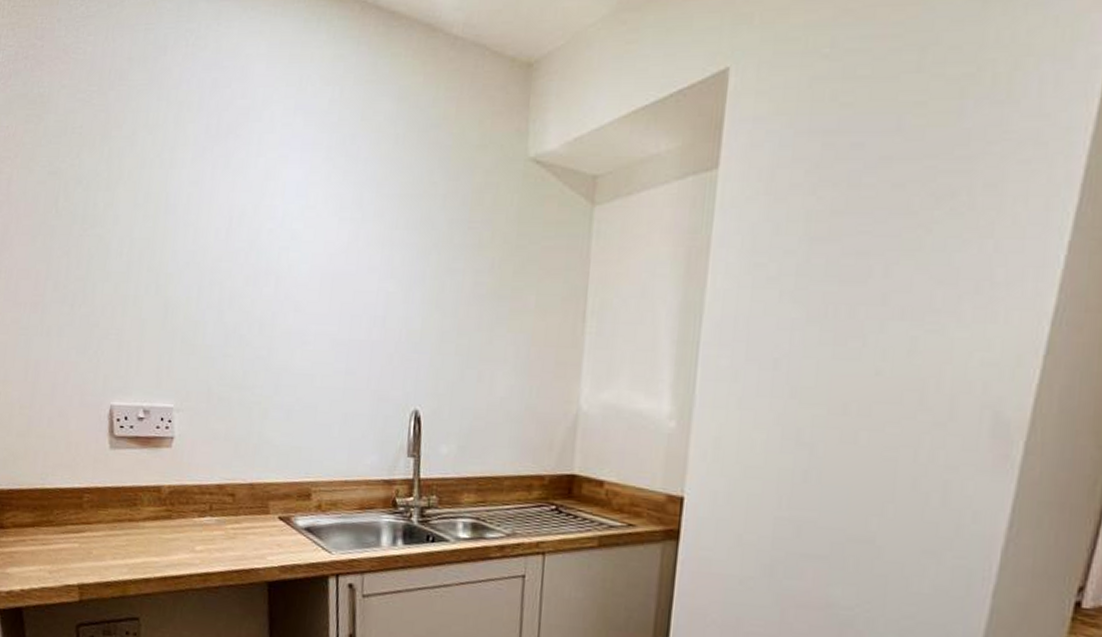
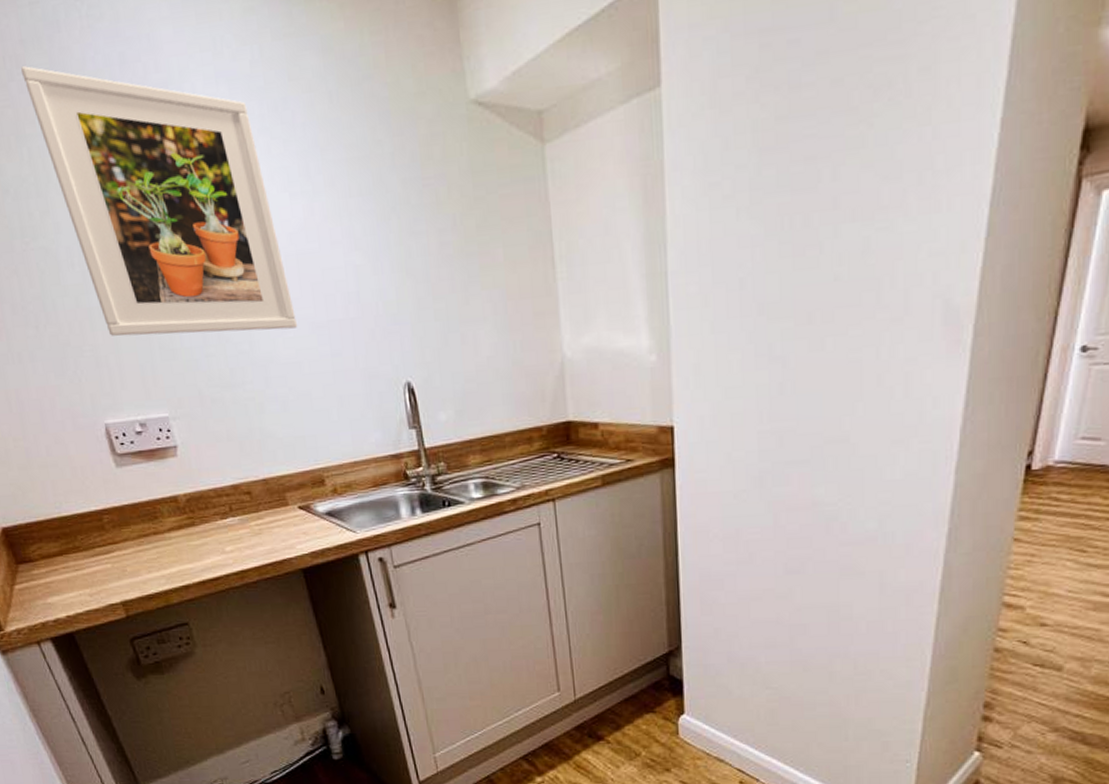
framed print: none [122,79,320,342] -> present [21,66,298,337]

